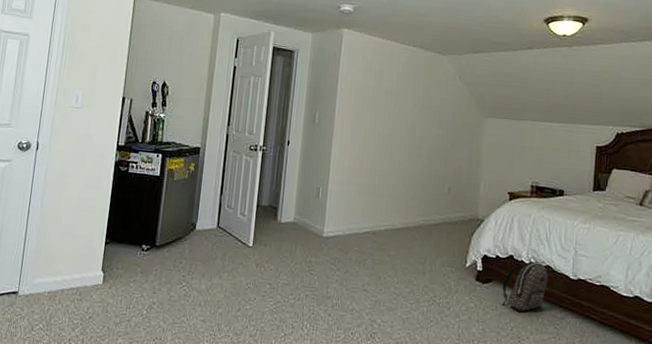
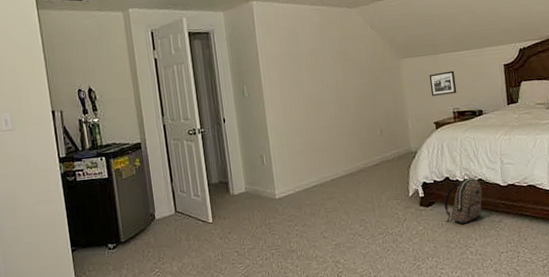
picture frame: none [511,140,541,167] -> present [429,70,457,96]

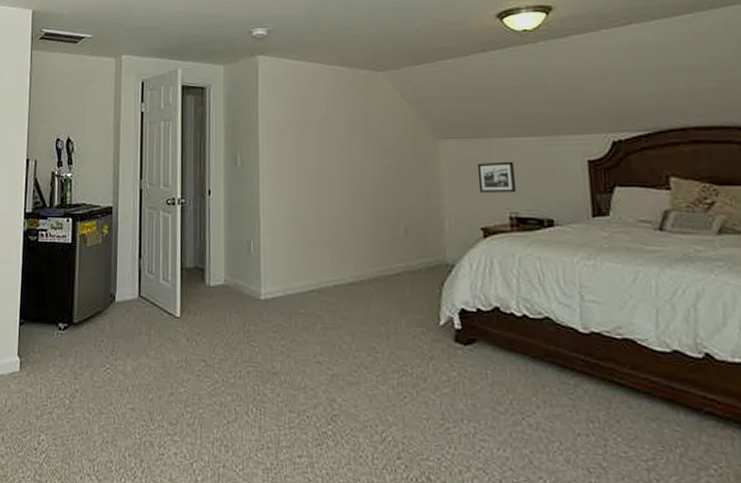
backpack: present [444,174,483,224] -> none [490,307,550,380]

